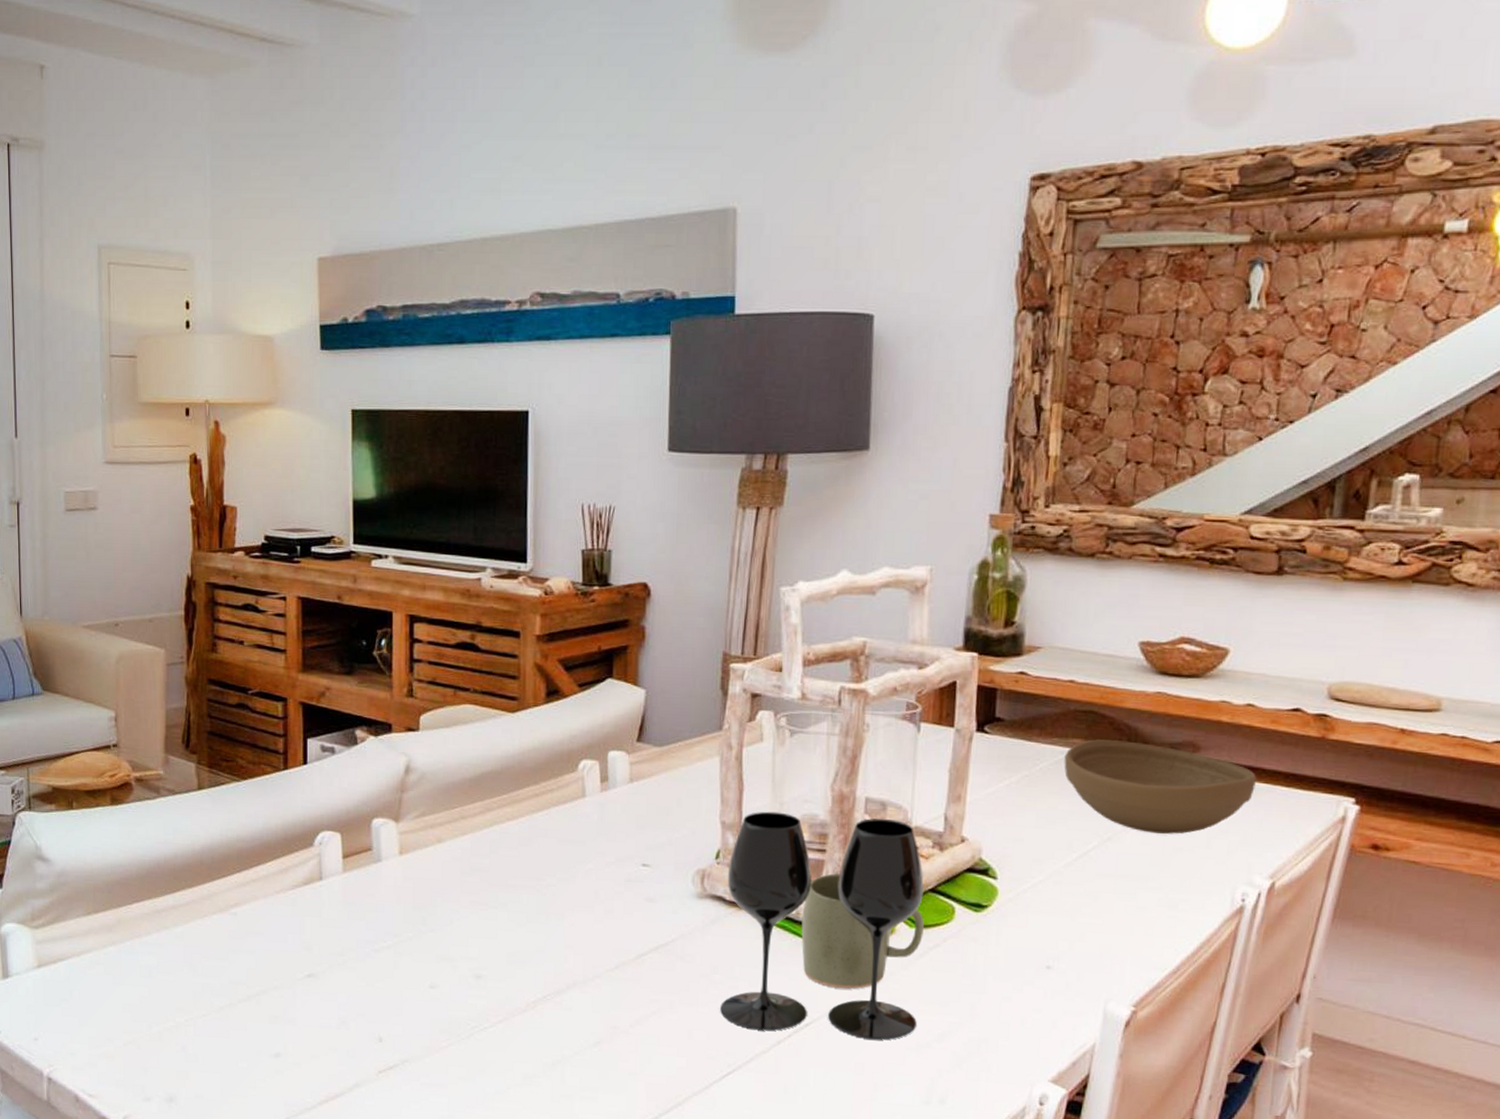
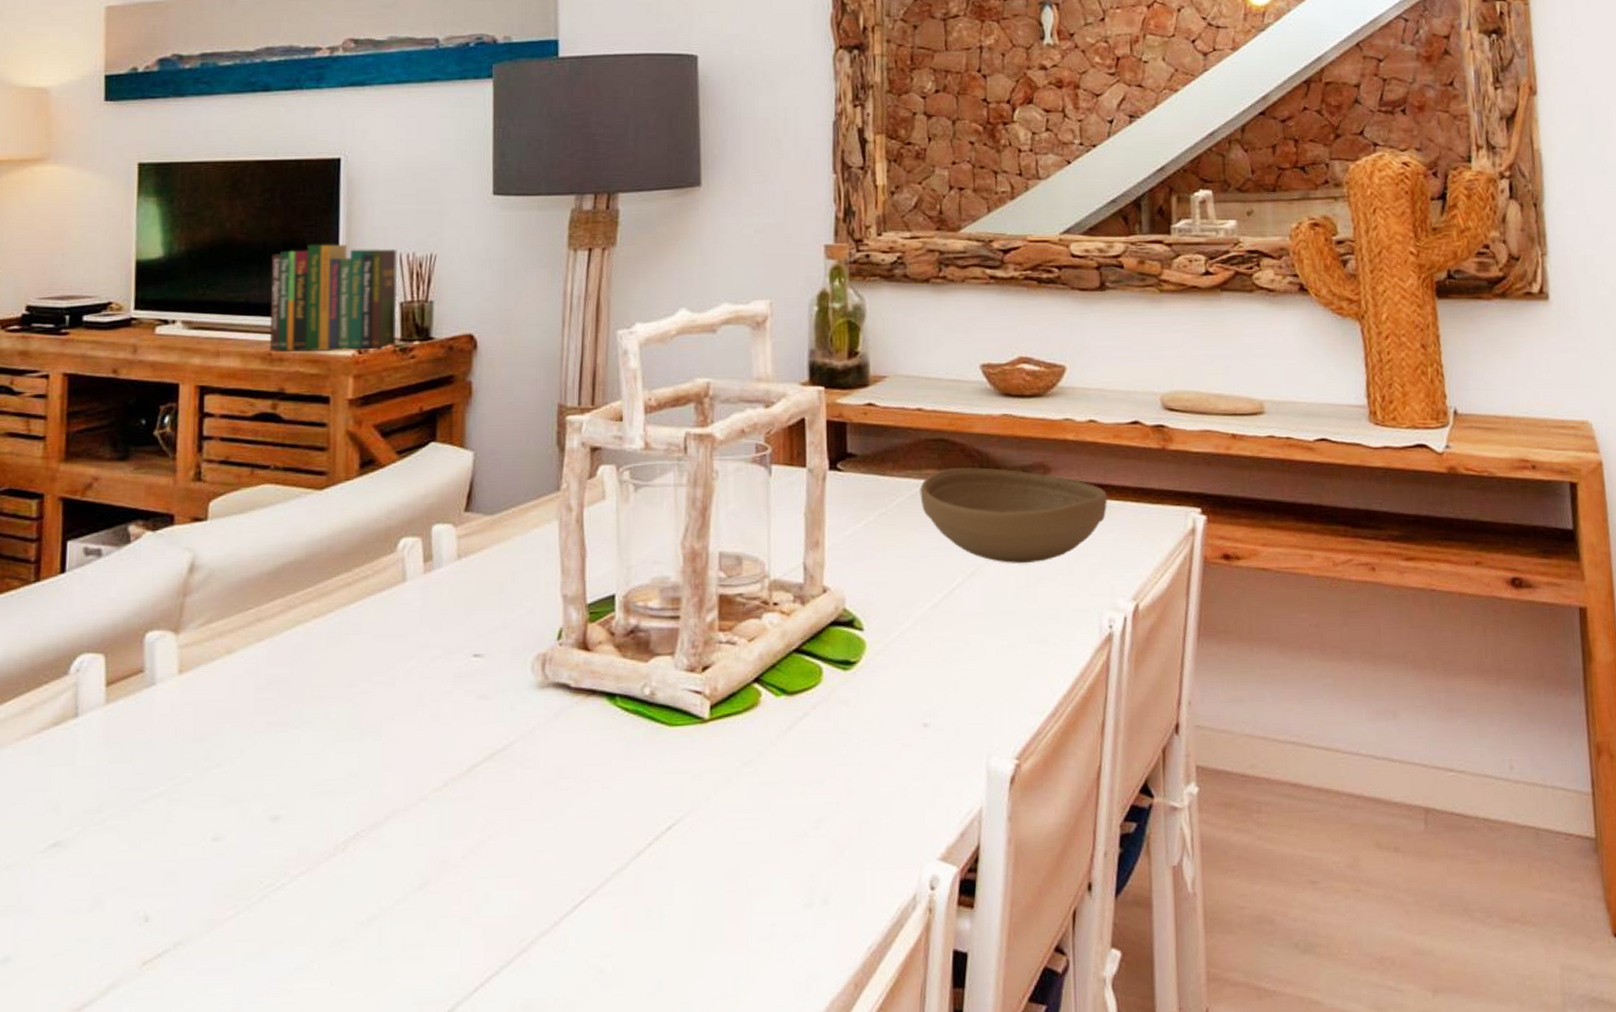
books: none [468,491,580,592] -> present [270,244,398,352]
wine glass: present [720,811,924,1040] -> none [569,574,791,842]
mug: present [801,873,924,989] -> none [657,643,791,779]

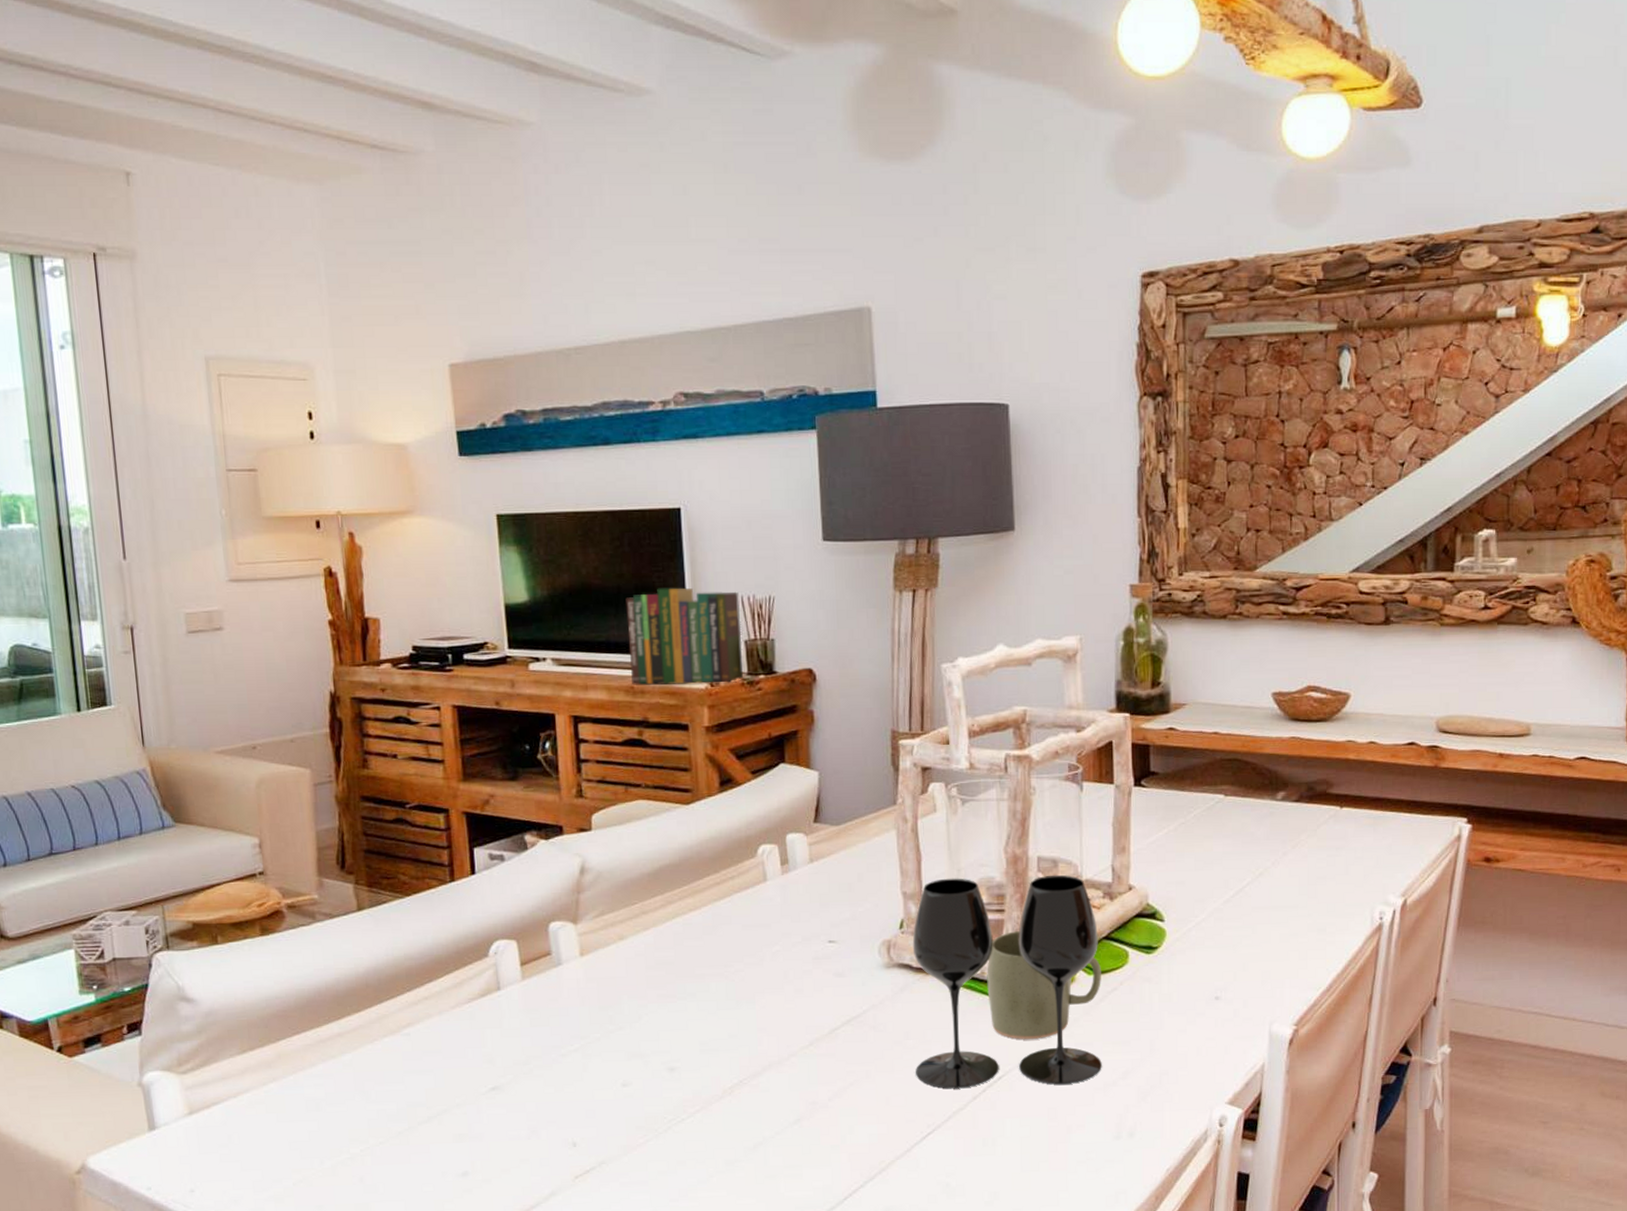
wine glass: none [569,574,791,842] -> present [912,874,1102,1088]
mug: none [657,643,791,779] -> present [987,931,1101,1040]
bowl: present [920,467,1108,563] -> none [1215,784,1384,865]

